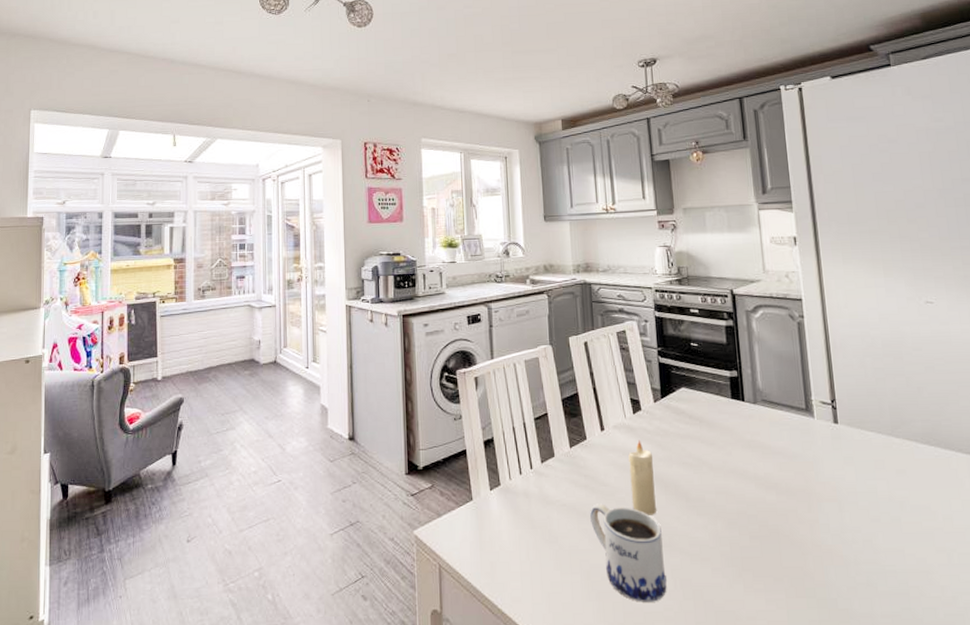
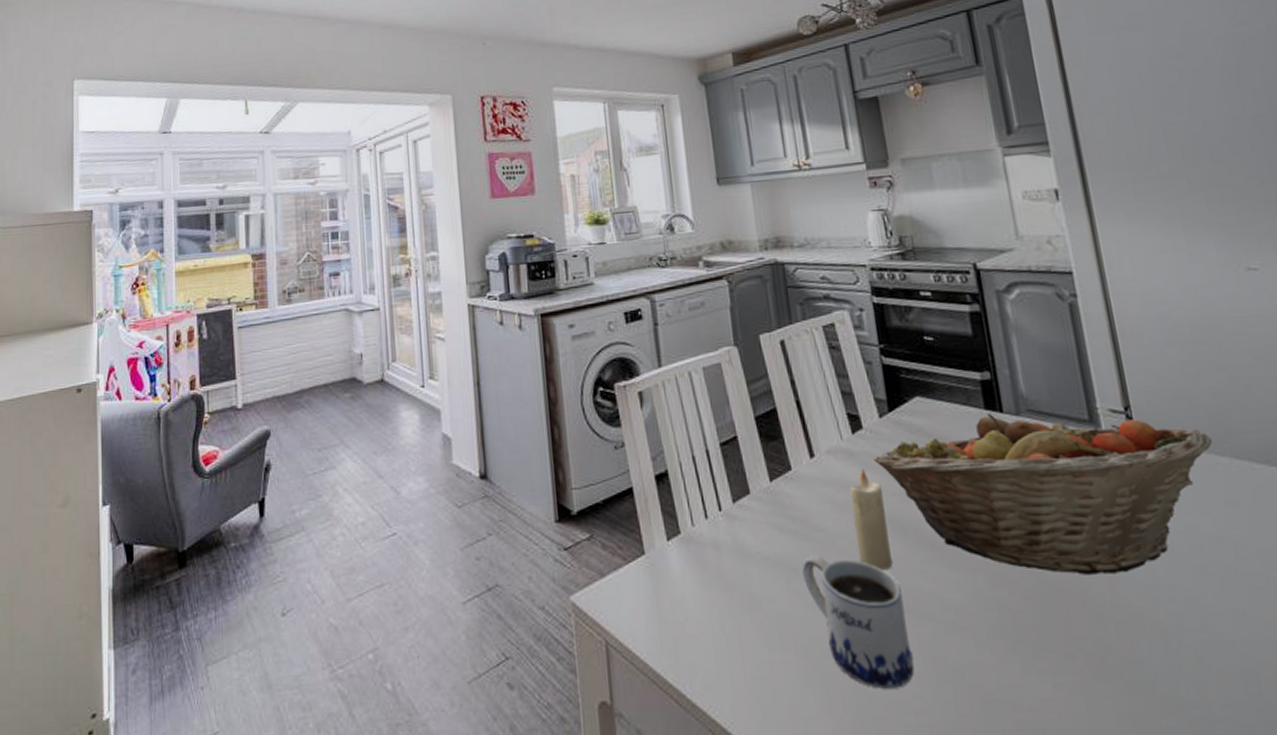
fruit basket: none [648,402,891,522] -> present [874,413,1212,575]

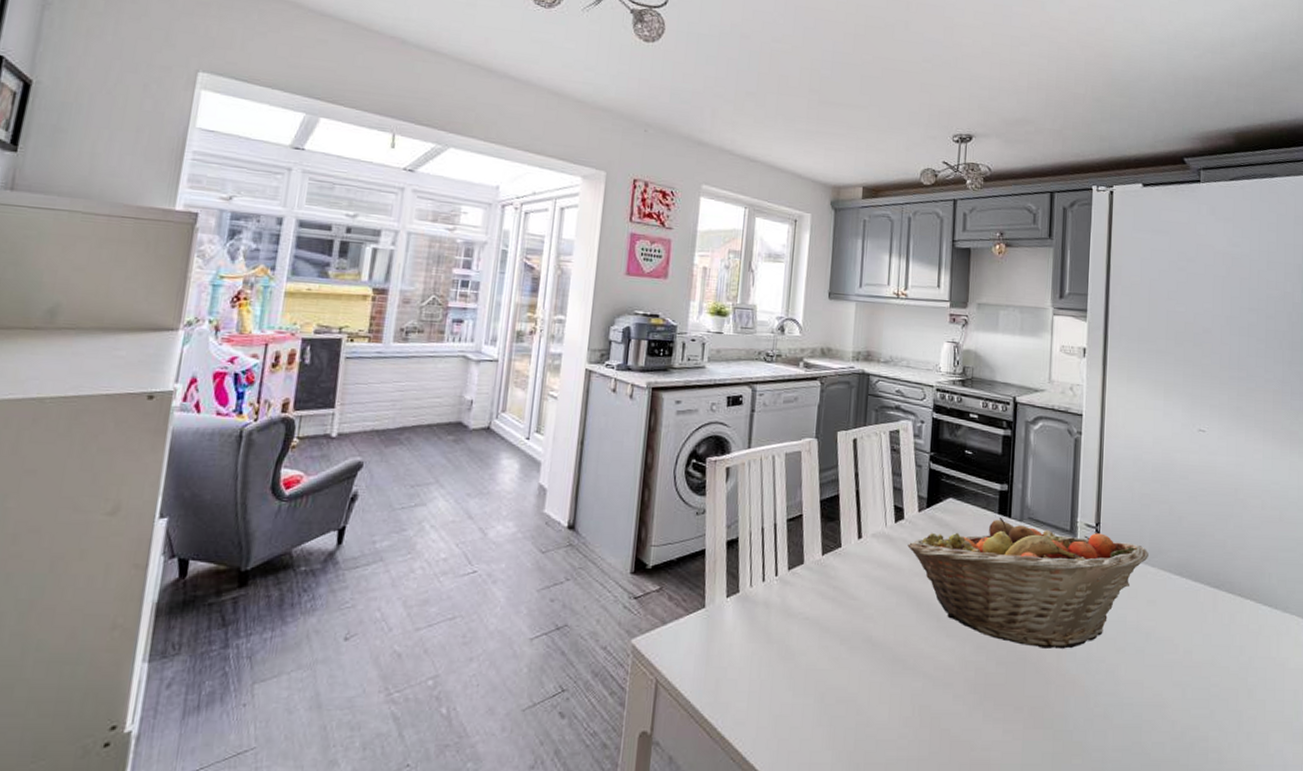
mug: present [802,555,914,689] -> none [833,619,907,729]
candle: present [849,468,892,570] -> none [880,551,909,635]

